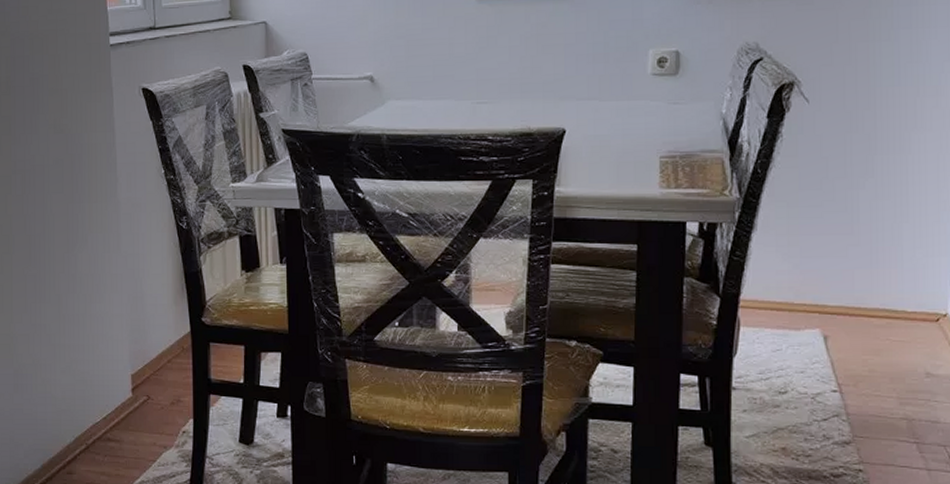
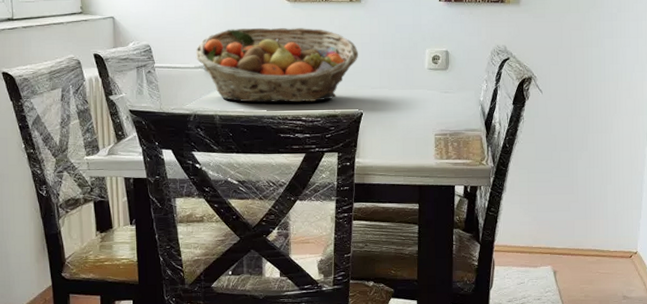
fruit basket: none [359,27,561,119] -> present [195,27,359,103]

